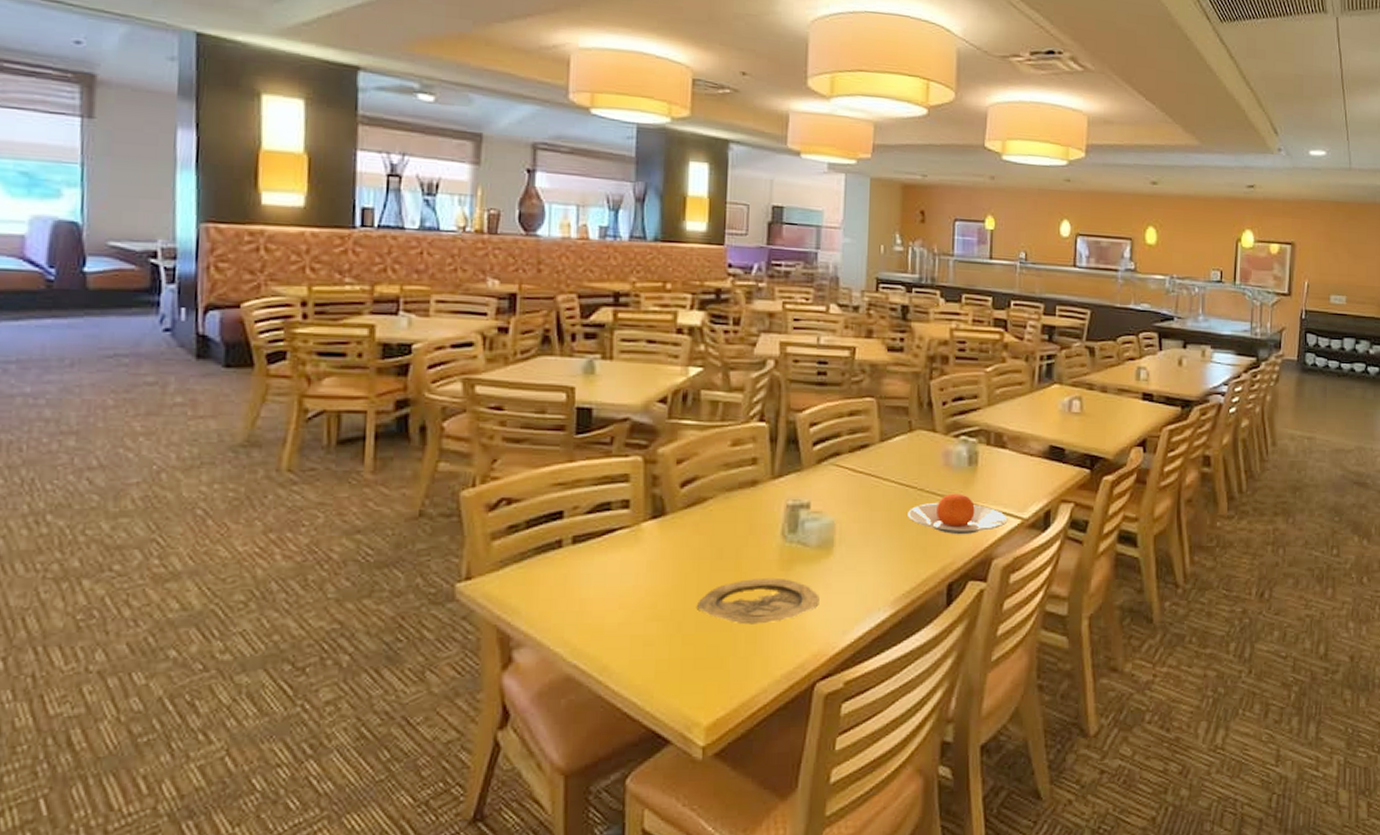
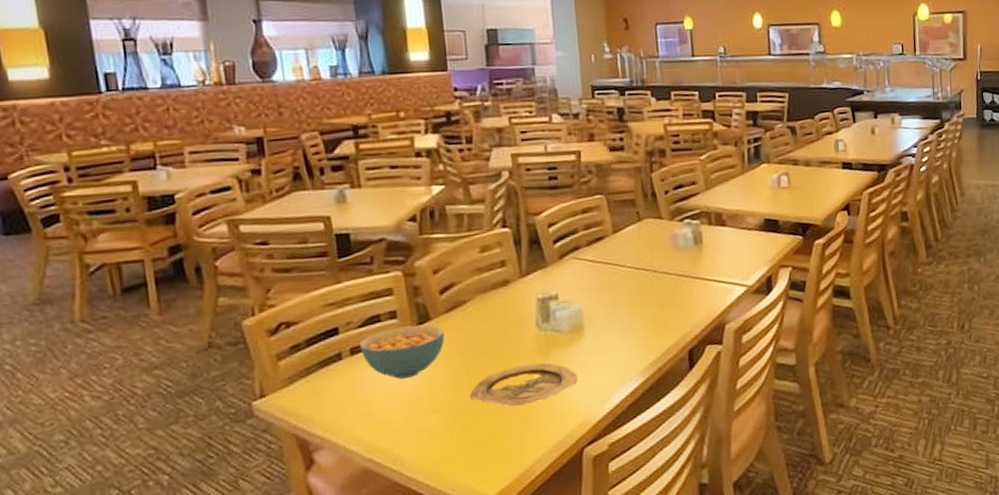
cereal bowl: none [584,518,680,577] -> present [359,325,445,379]
plate: present [906,493,1008,535] -> none [645,270,735,307]

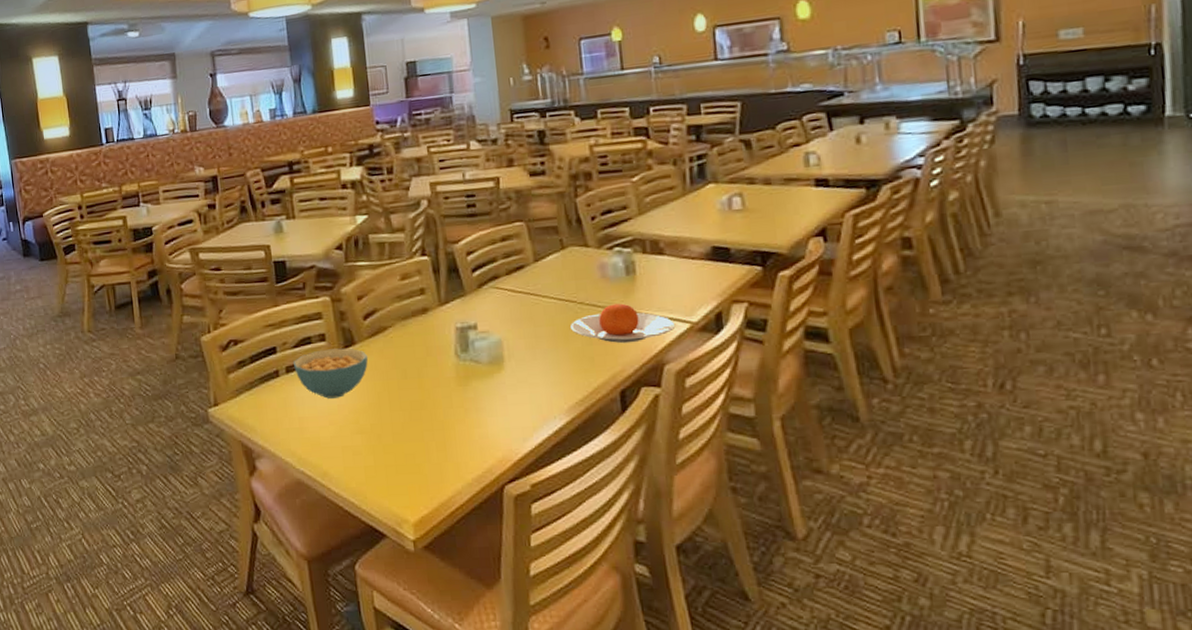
plate: present [470,362,578,407] -> none [391,392,498,435]
plate: none [645,270,735,307] -> present [569,303,676,344]

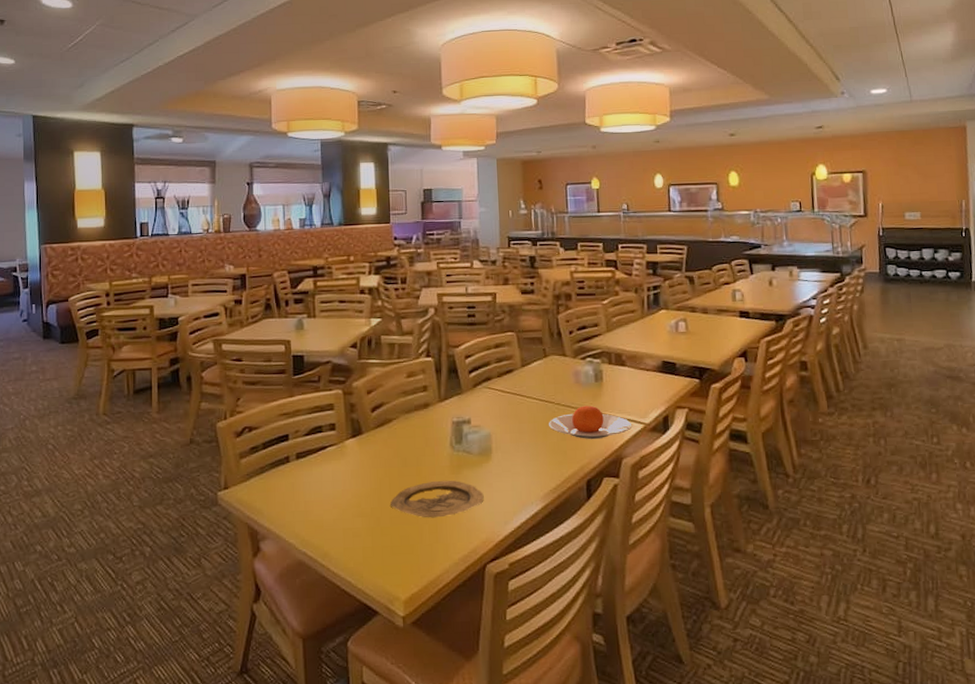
cereal bowl: present [293,348,369,399] -> none [304,437,373,484]
plate: none [391,392,498,435] -> present [391,480,484,518]

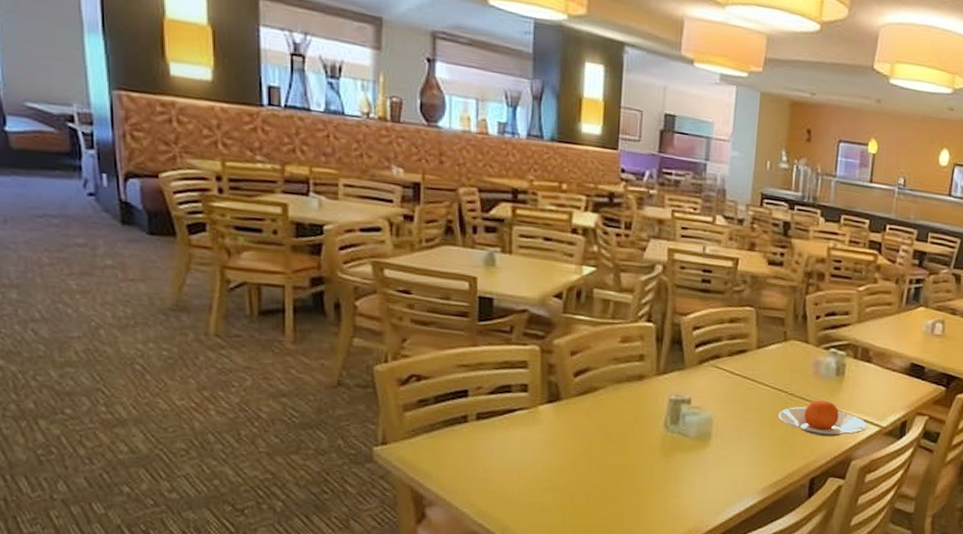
plate: present [391,480,484,518] -> none [588,461,696,501]

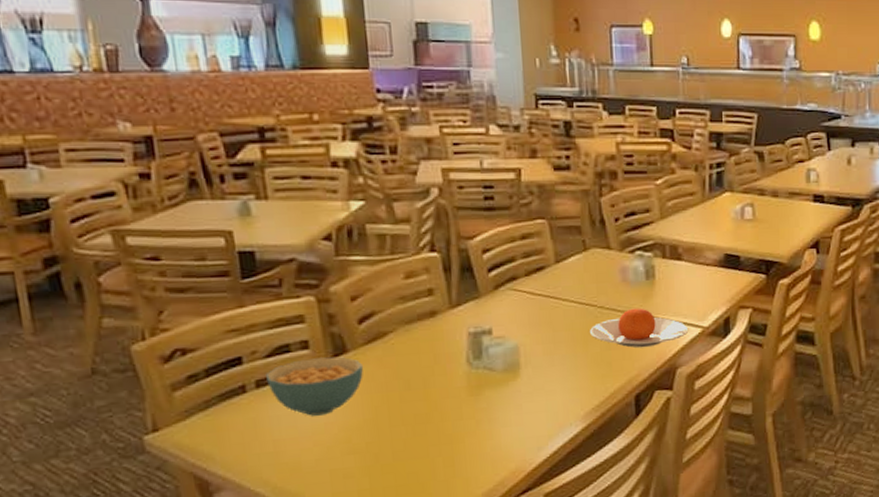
cereal bowl: none [487,401,573,453] -> present [266,357,364,416]

